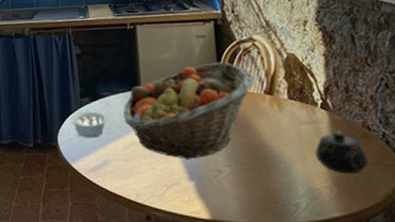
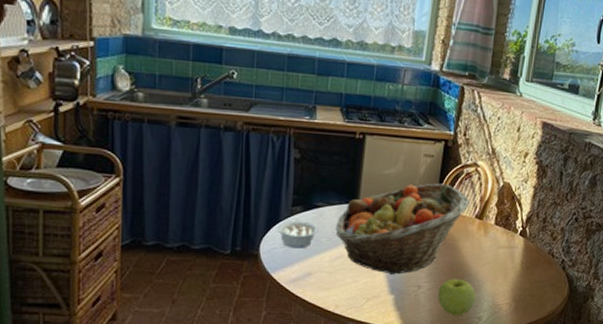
apple: none [241,161,288,202] -> present [438,278,476,315]
teapot: present [315,131,368,174] -> none [505,256,545,293]

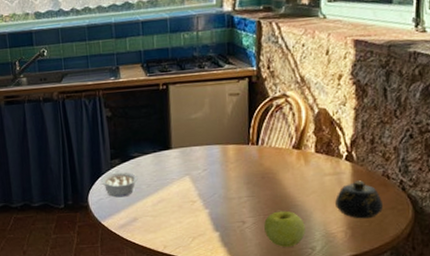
fruit basket: present [335,183,470,275] -> none [153,119,284,213]
teapot: none [505,256,545,293] -> present [335,180,383,219]

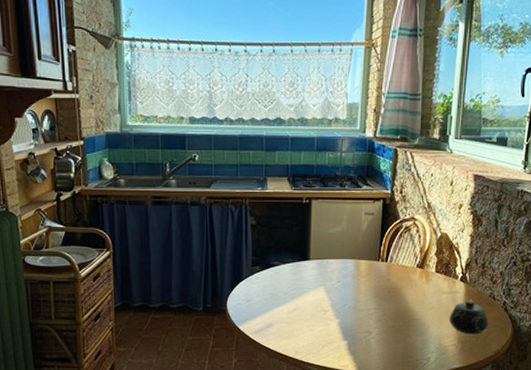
legume: present [100,172,138,198] -> none [240,279,276,303]
apple: present [264,210,306,247] -> none [387,324,423,357]

